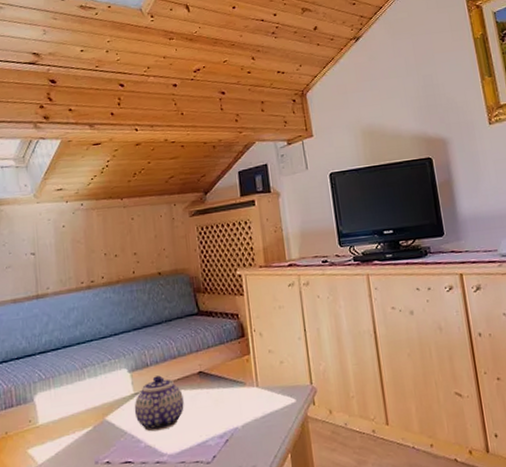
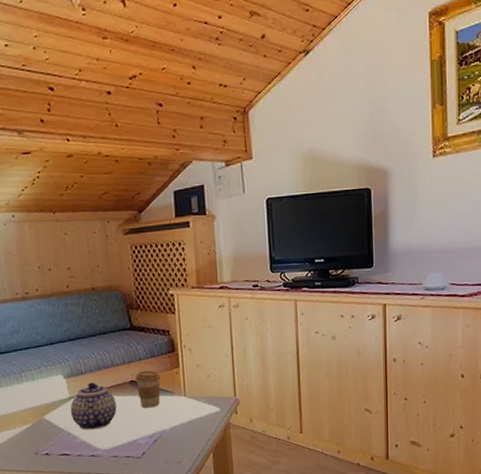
coffee cup: none [204,359,231,403] -> present [135,370,161,408]

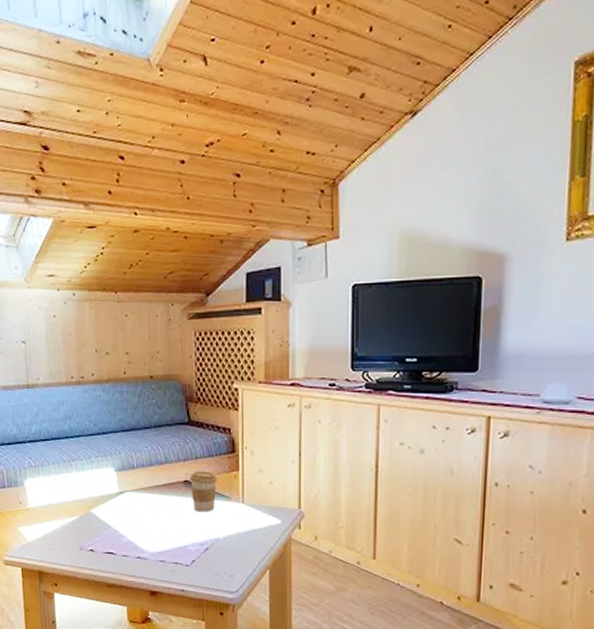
teapot: present [70,382,117,430] -> none [118,478,168,530]

